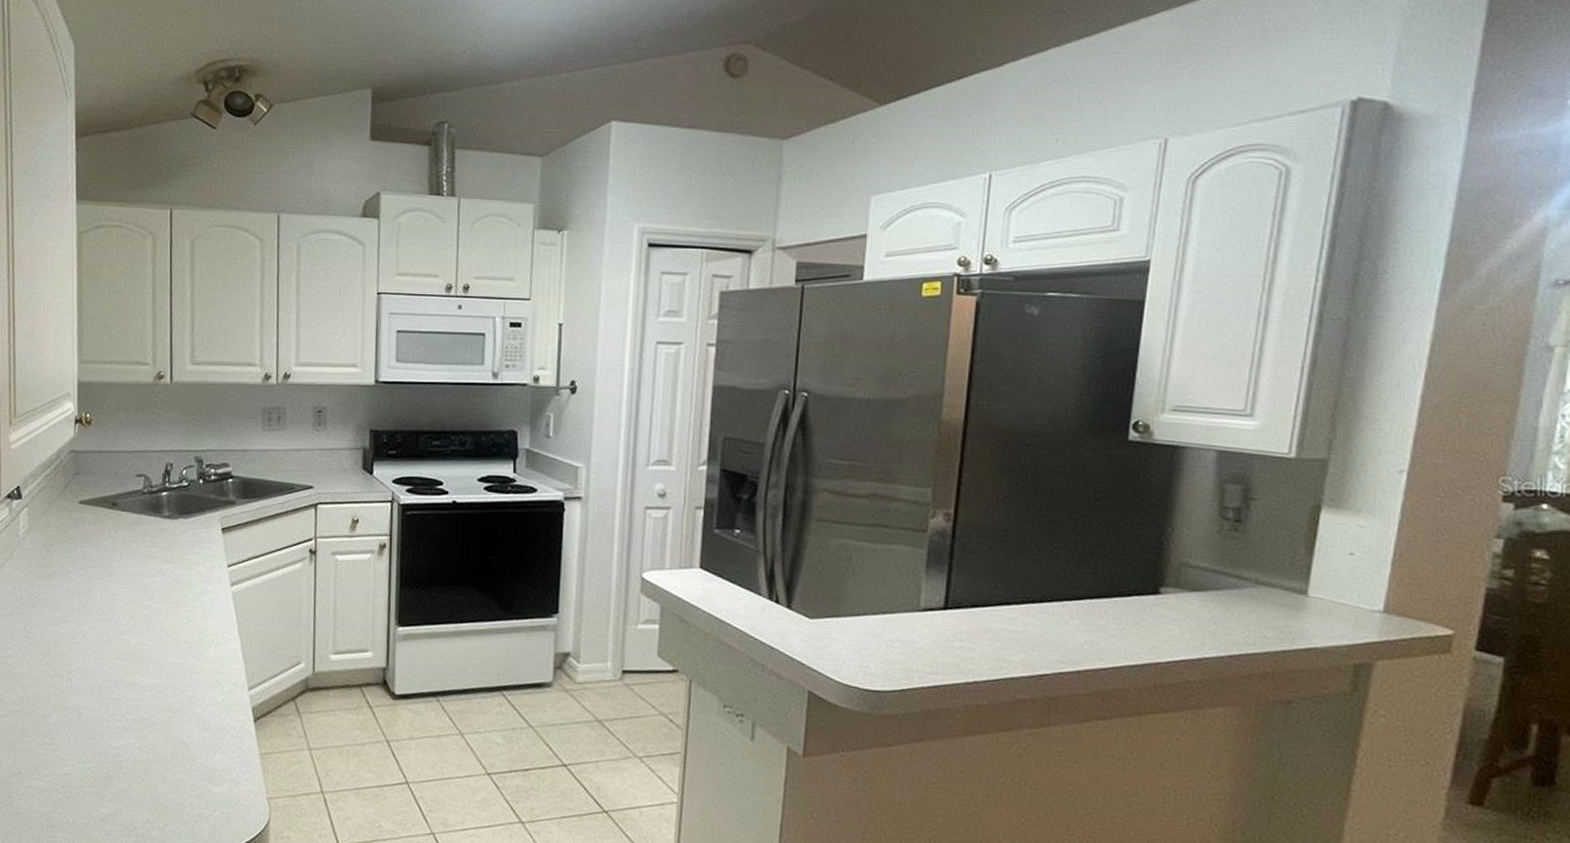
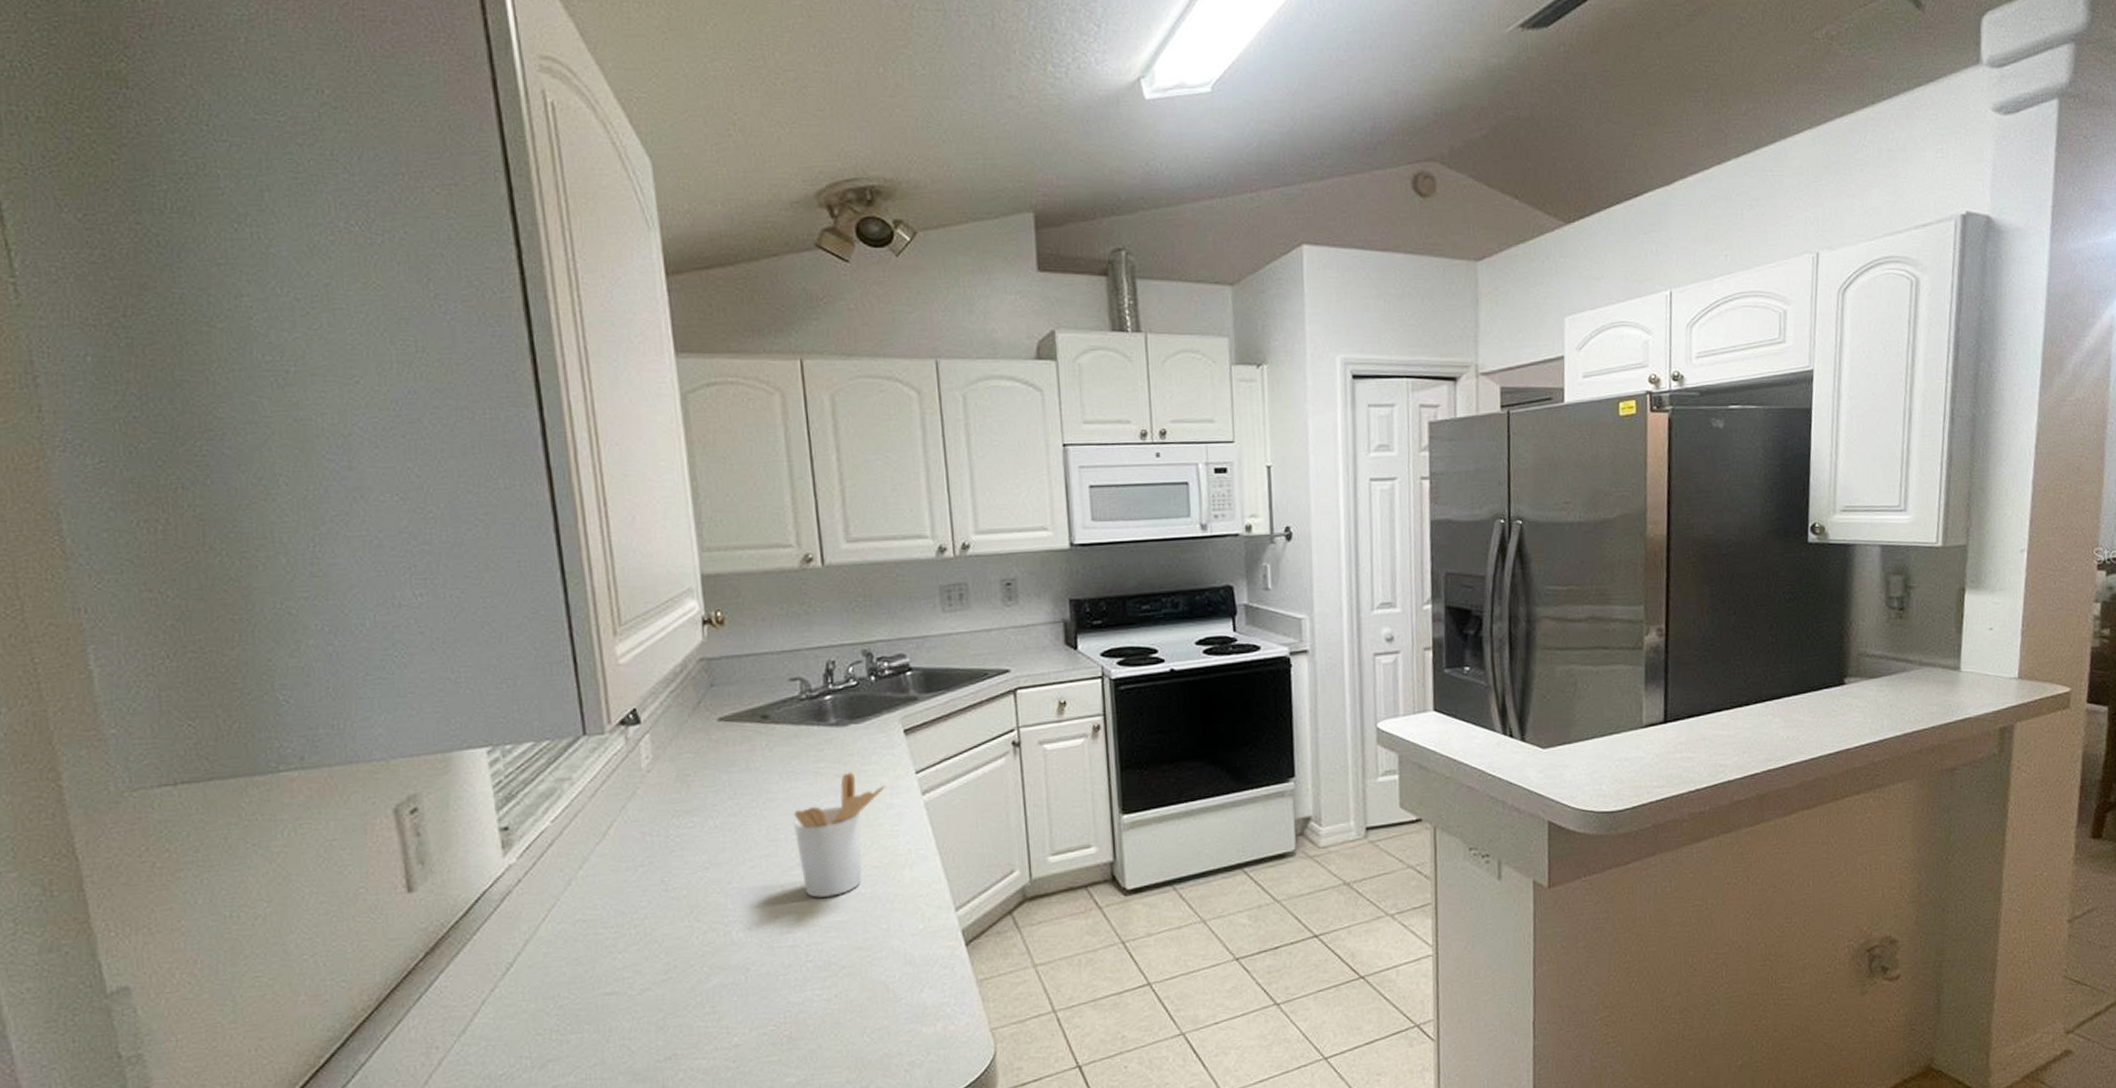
utensil holder: none [127,559,202,662] -> present [793,772,885,898]

